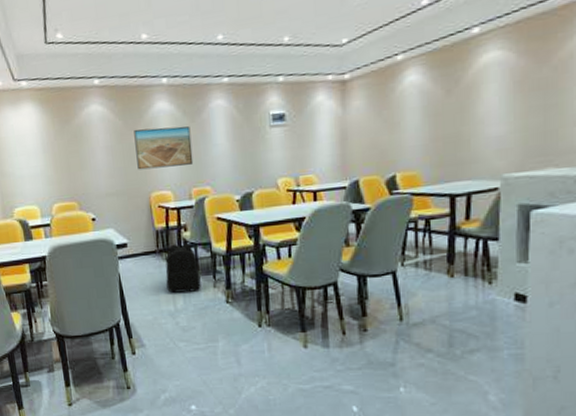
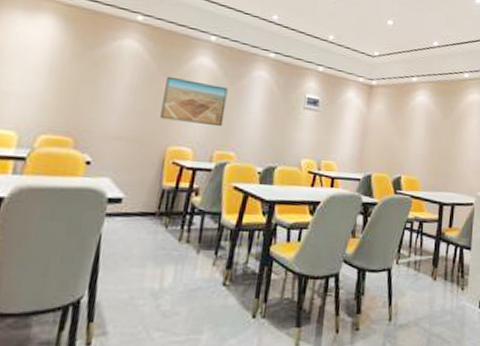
backpack: present [165,243,201,293] -> none [157,208,202,268]

